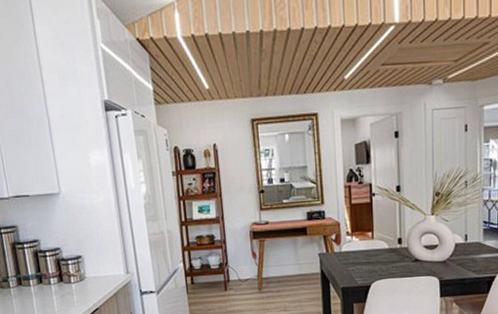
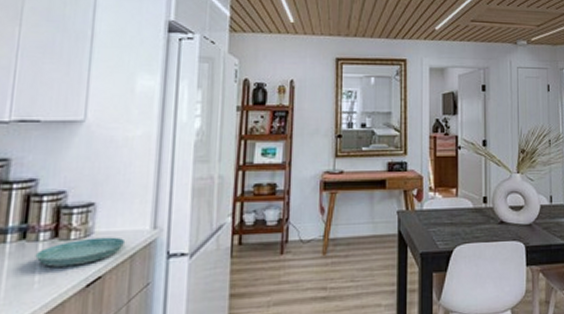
saucer: none [51,280,110,302] -> present [35,237,126,267]

